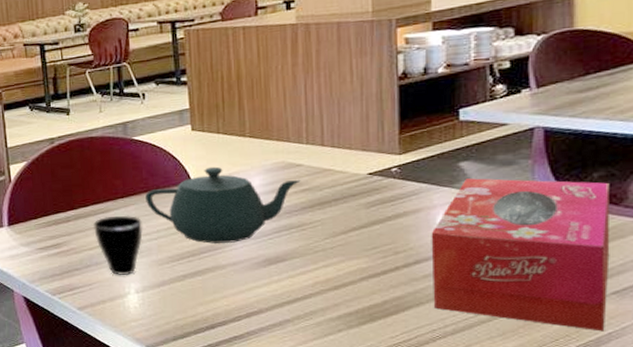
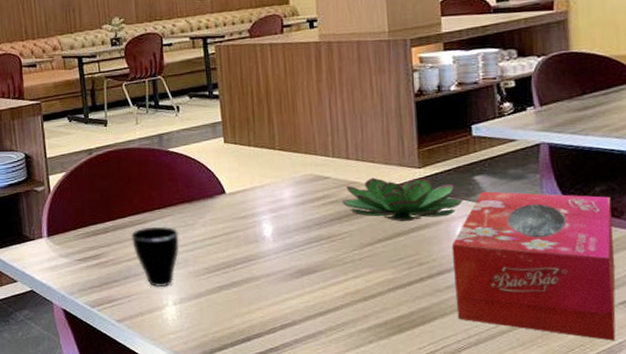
teapot: present [145,166,301,244] -> none [181,178,329,255]
succulent plant: none [314,164,446,210] -> present [341,177,463,222]

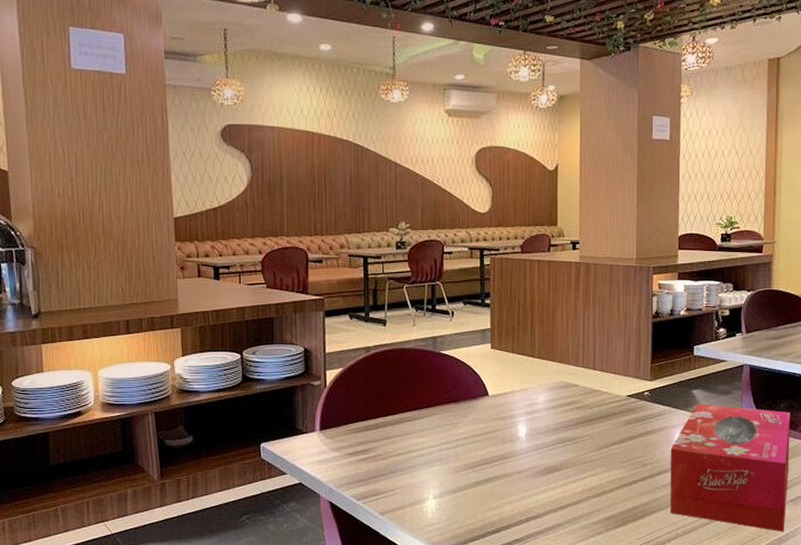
cup: present [131,226,180,288] -> none [400,424,444,482]
succulent plant: present [341,177,463,222] -> none [586,387,682,428]

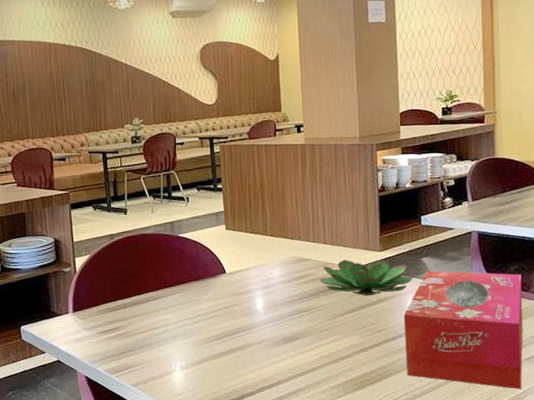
succulent plant: none [586,387,682,428] -> present [319,259,413,297]

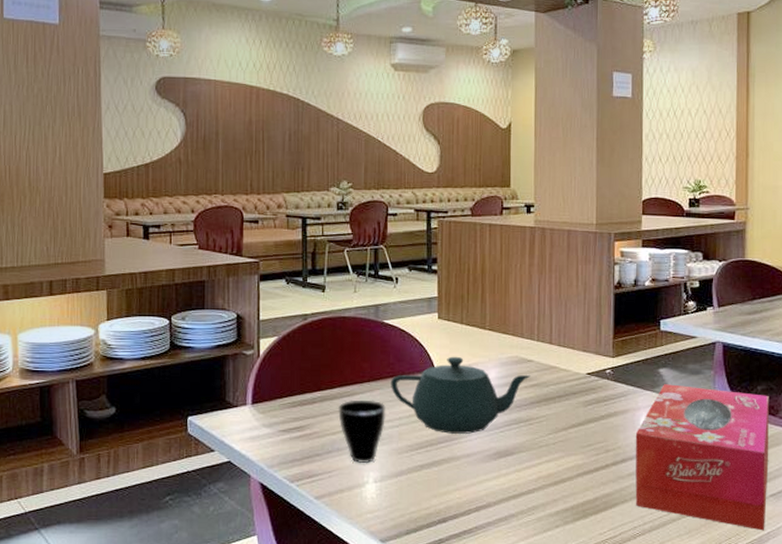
cup: none [146,302,187,355] -> present [338,400,386,464]
teapot: none [189,260,309,326] -> present [391,356,531,434]
succulent plant: present [319,259,413,297] -> none [542,363,648,409]

